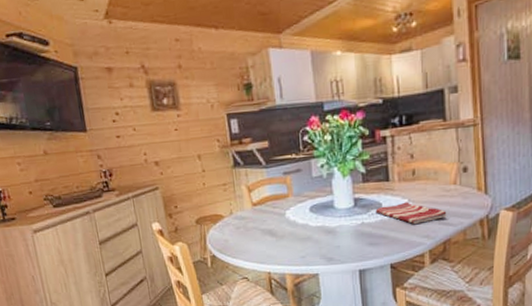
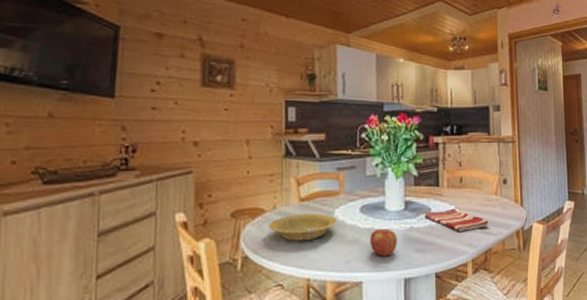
bowl: none [228,215,289,242] -> present [268,213,337,242]
apple: none [322,225,349,251] -> present [370,228,397,256]

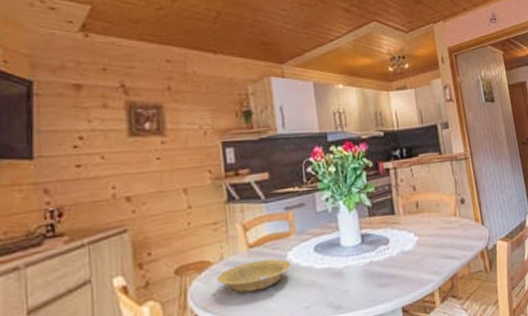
apple: present [370,228,397,256] -> none [328,266,358,297]
dish towel: present [424,208,489,231] -> none [383,236,451,260]

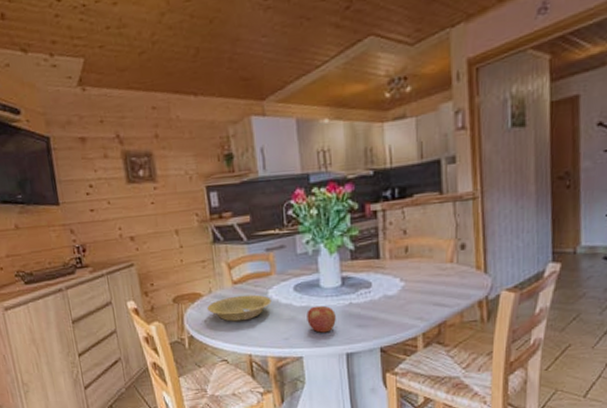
apple: none [328,266,358,297] -> present [306,305,336,333]

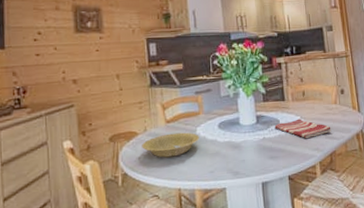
apple: present [306,305,336,333] -> none [229,140,253,165]
dish towel: none [364,281,442,305] -> present [274,118,331,138]

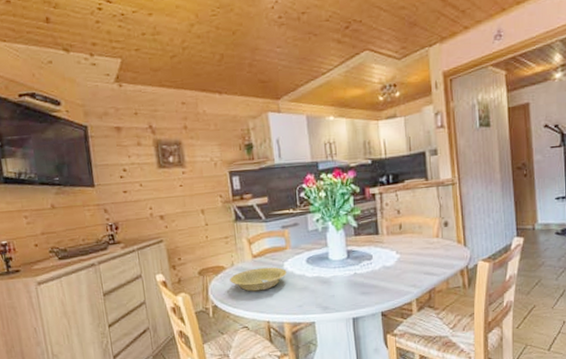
dish towel: present [274,118,331,138] -> none [367,253,431,274]

